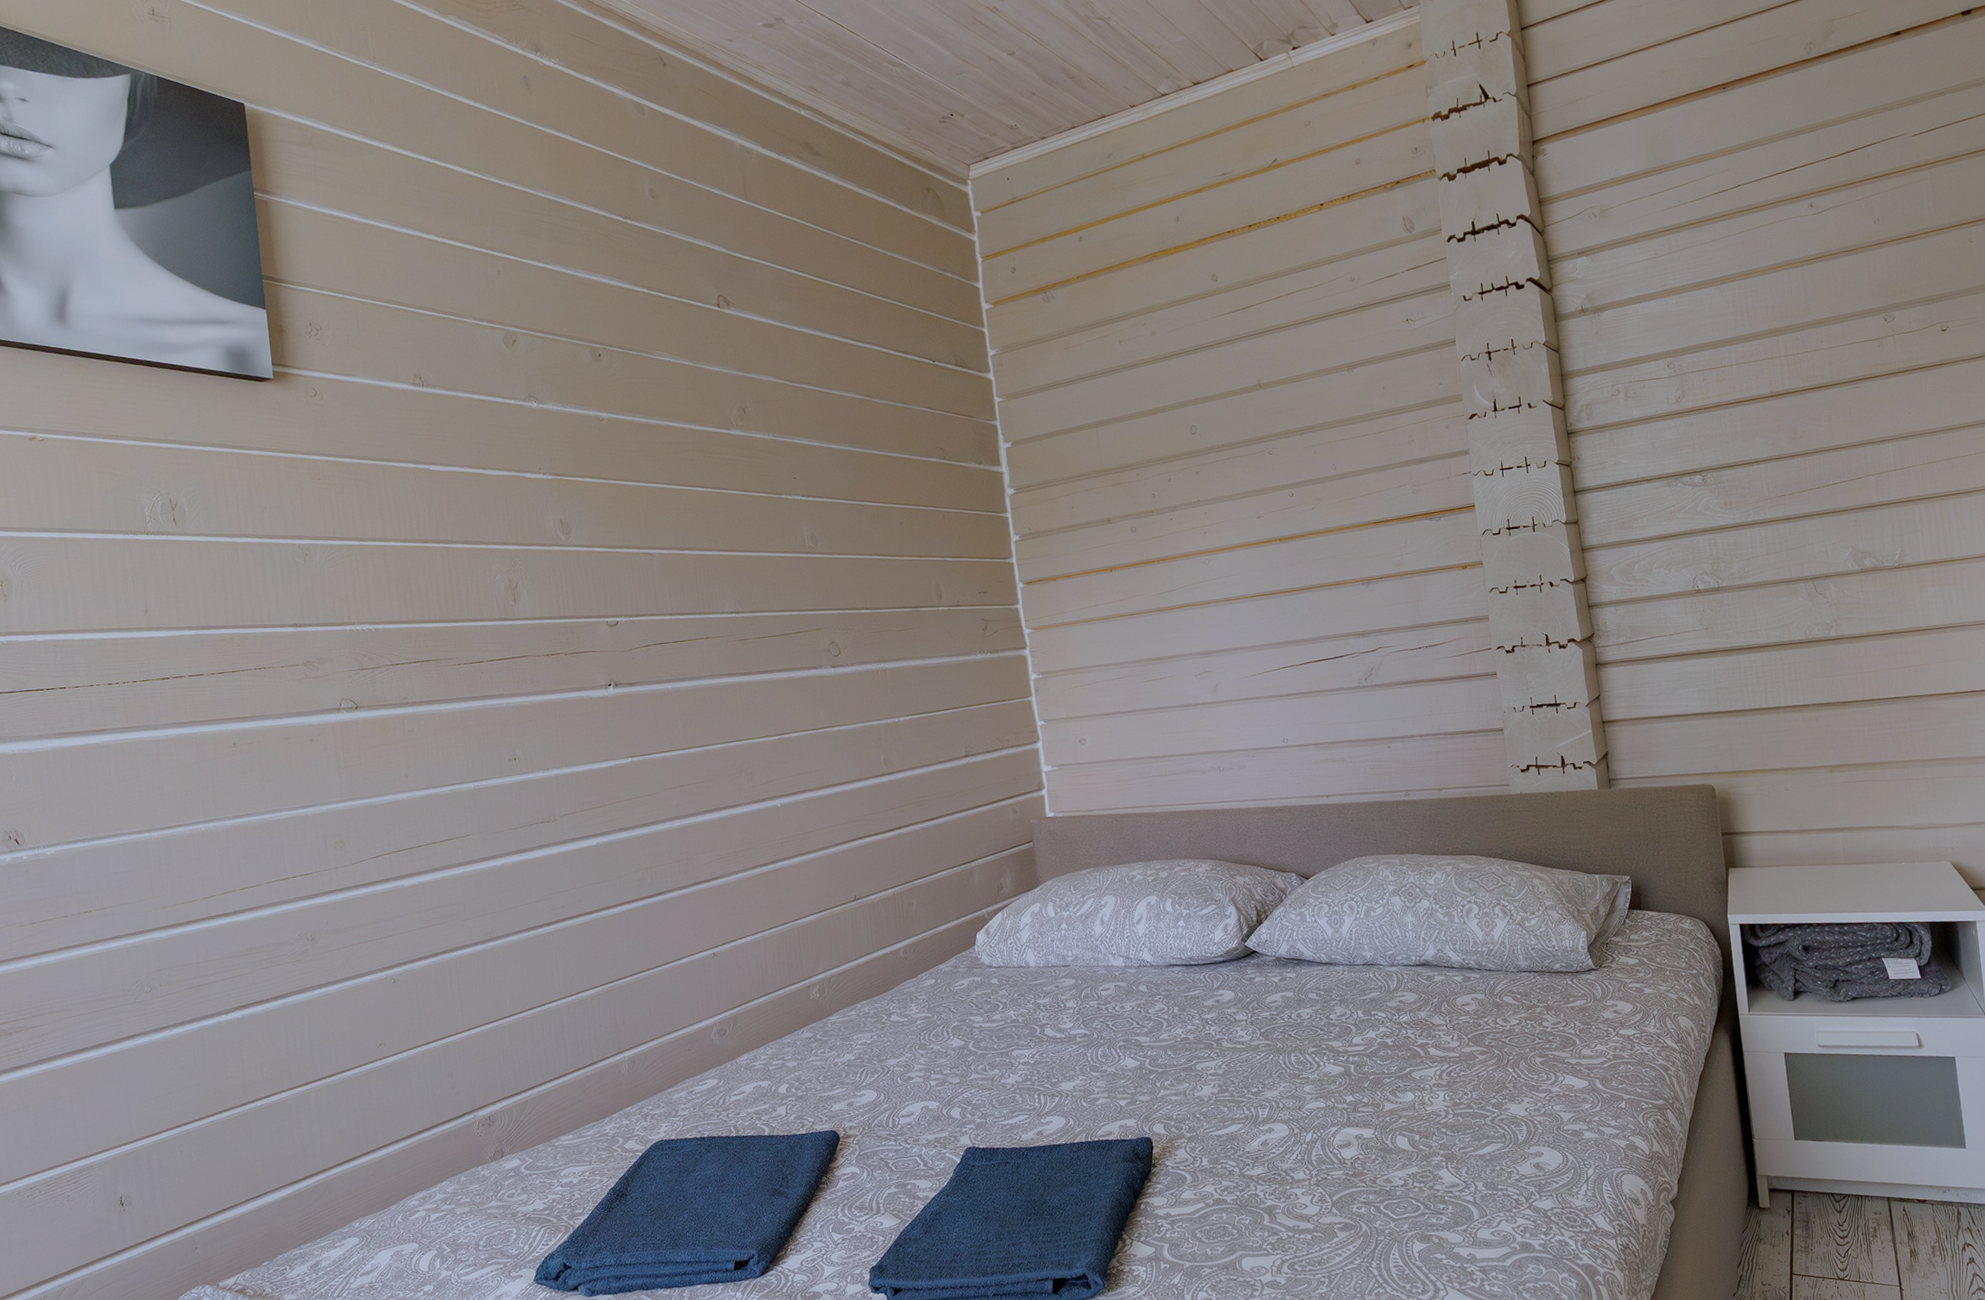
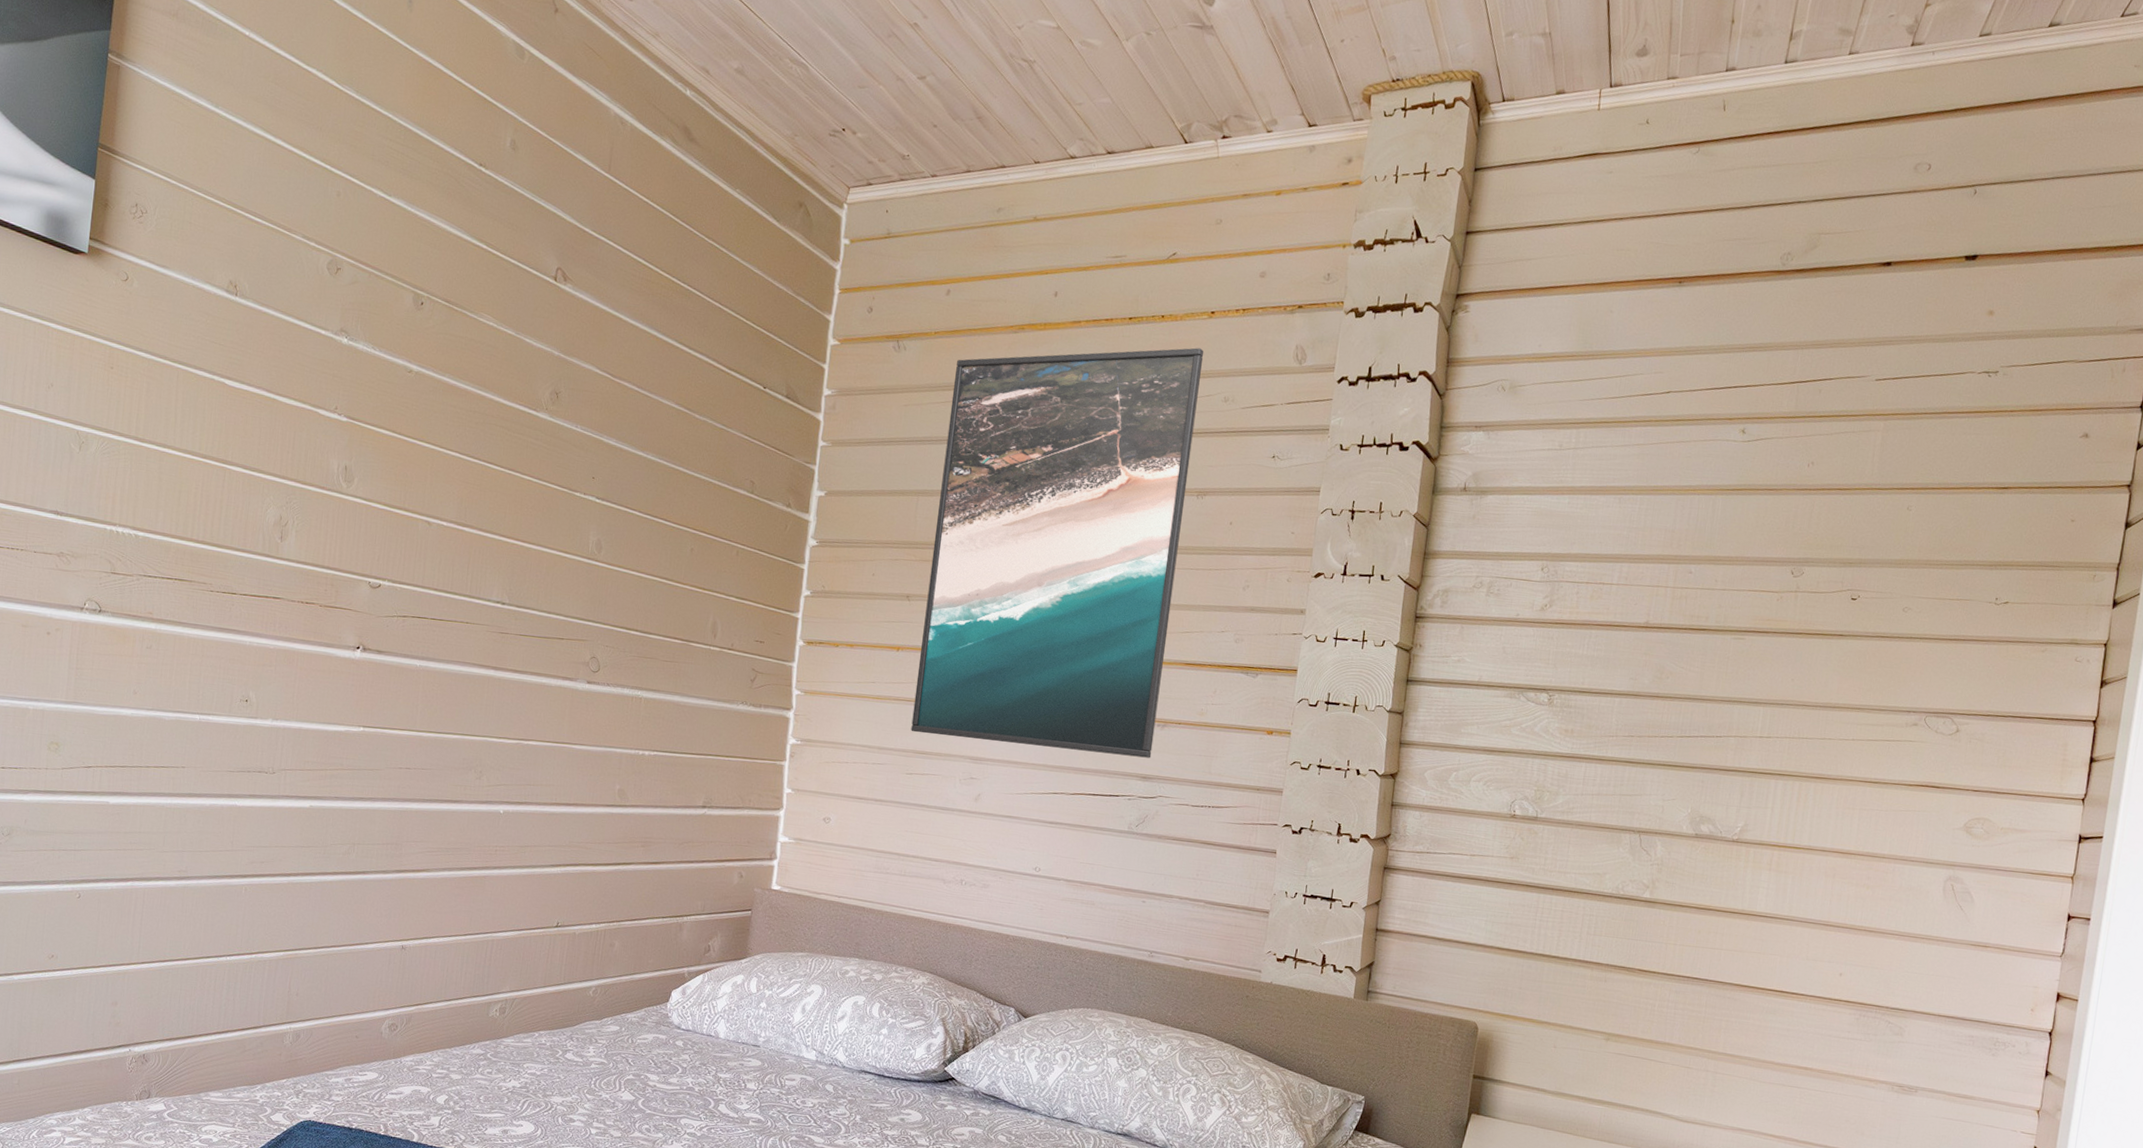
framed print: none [1103,238,1364,643] -> present [911,347,1204,758]

